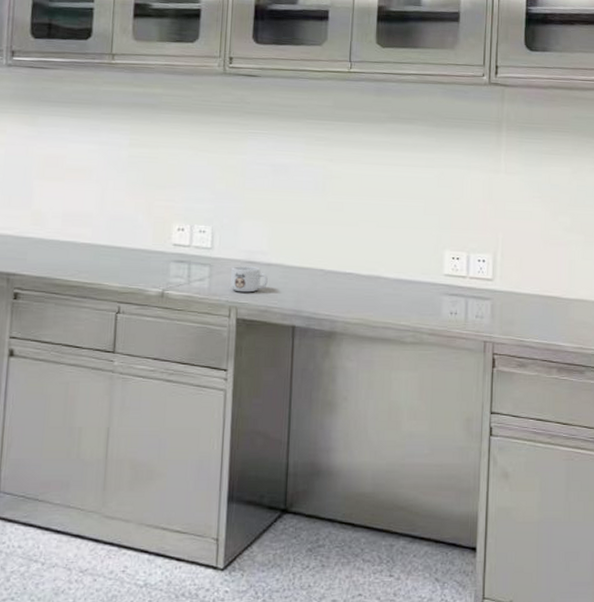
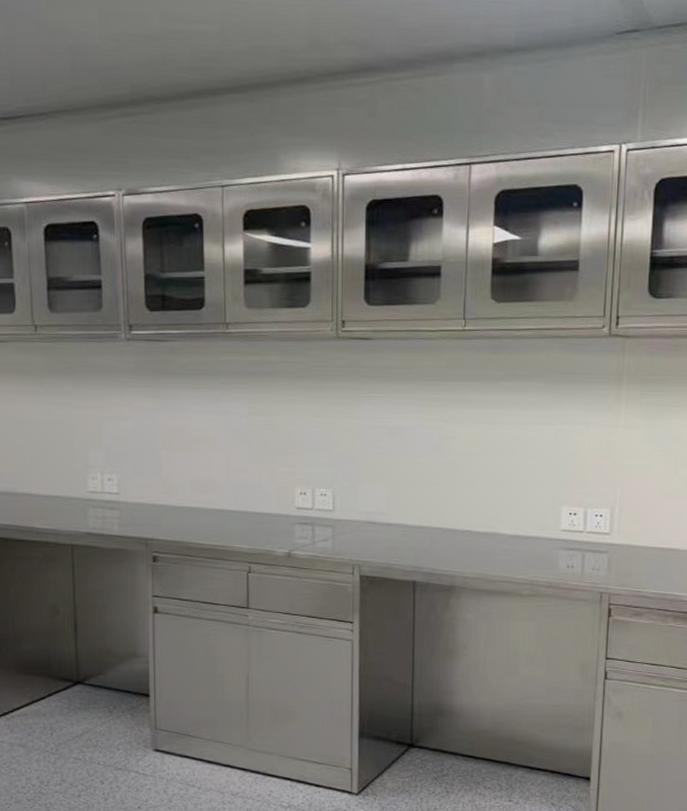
mug: present [230,265,268,293] -> none [353,525,388,551]

